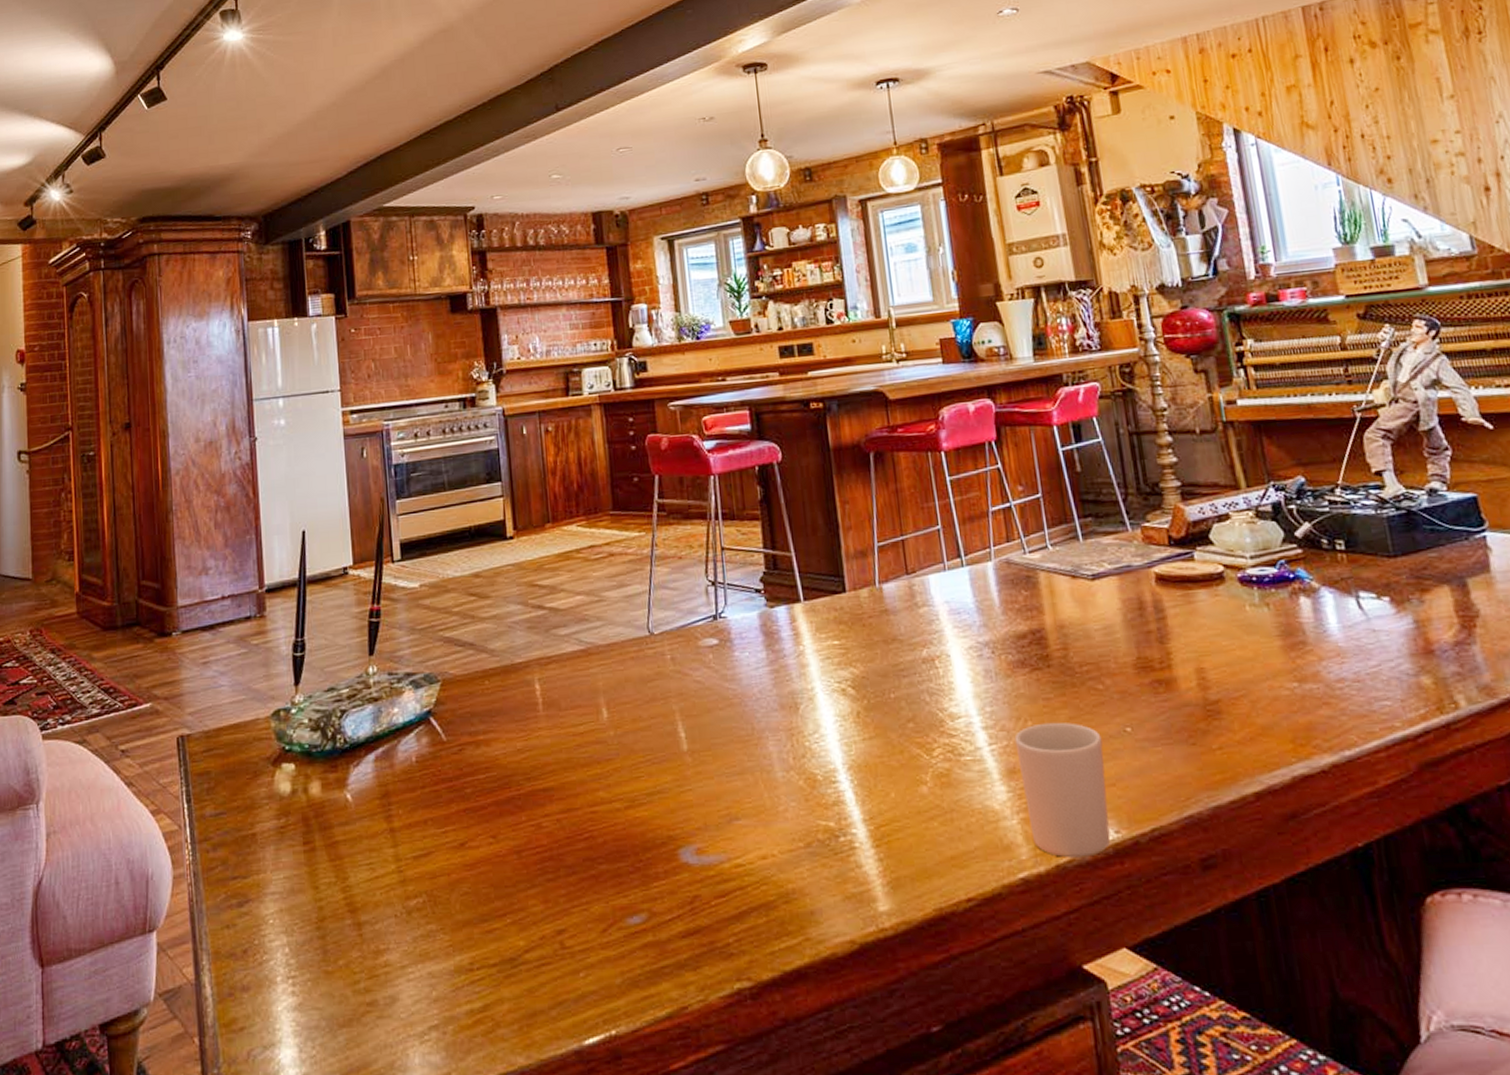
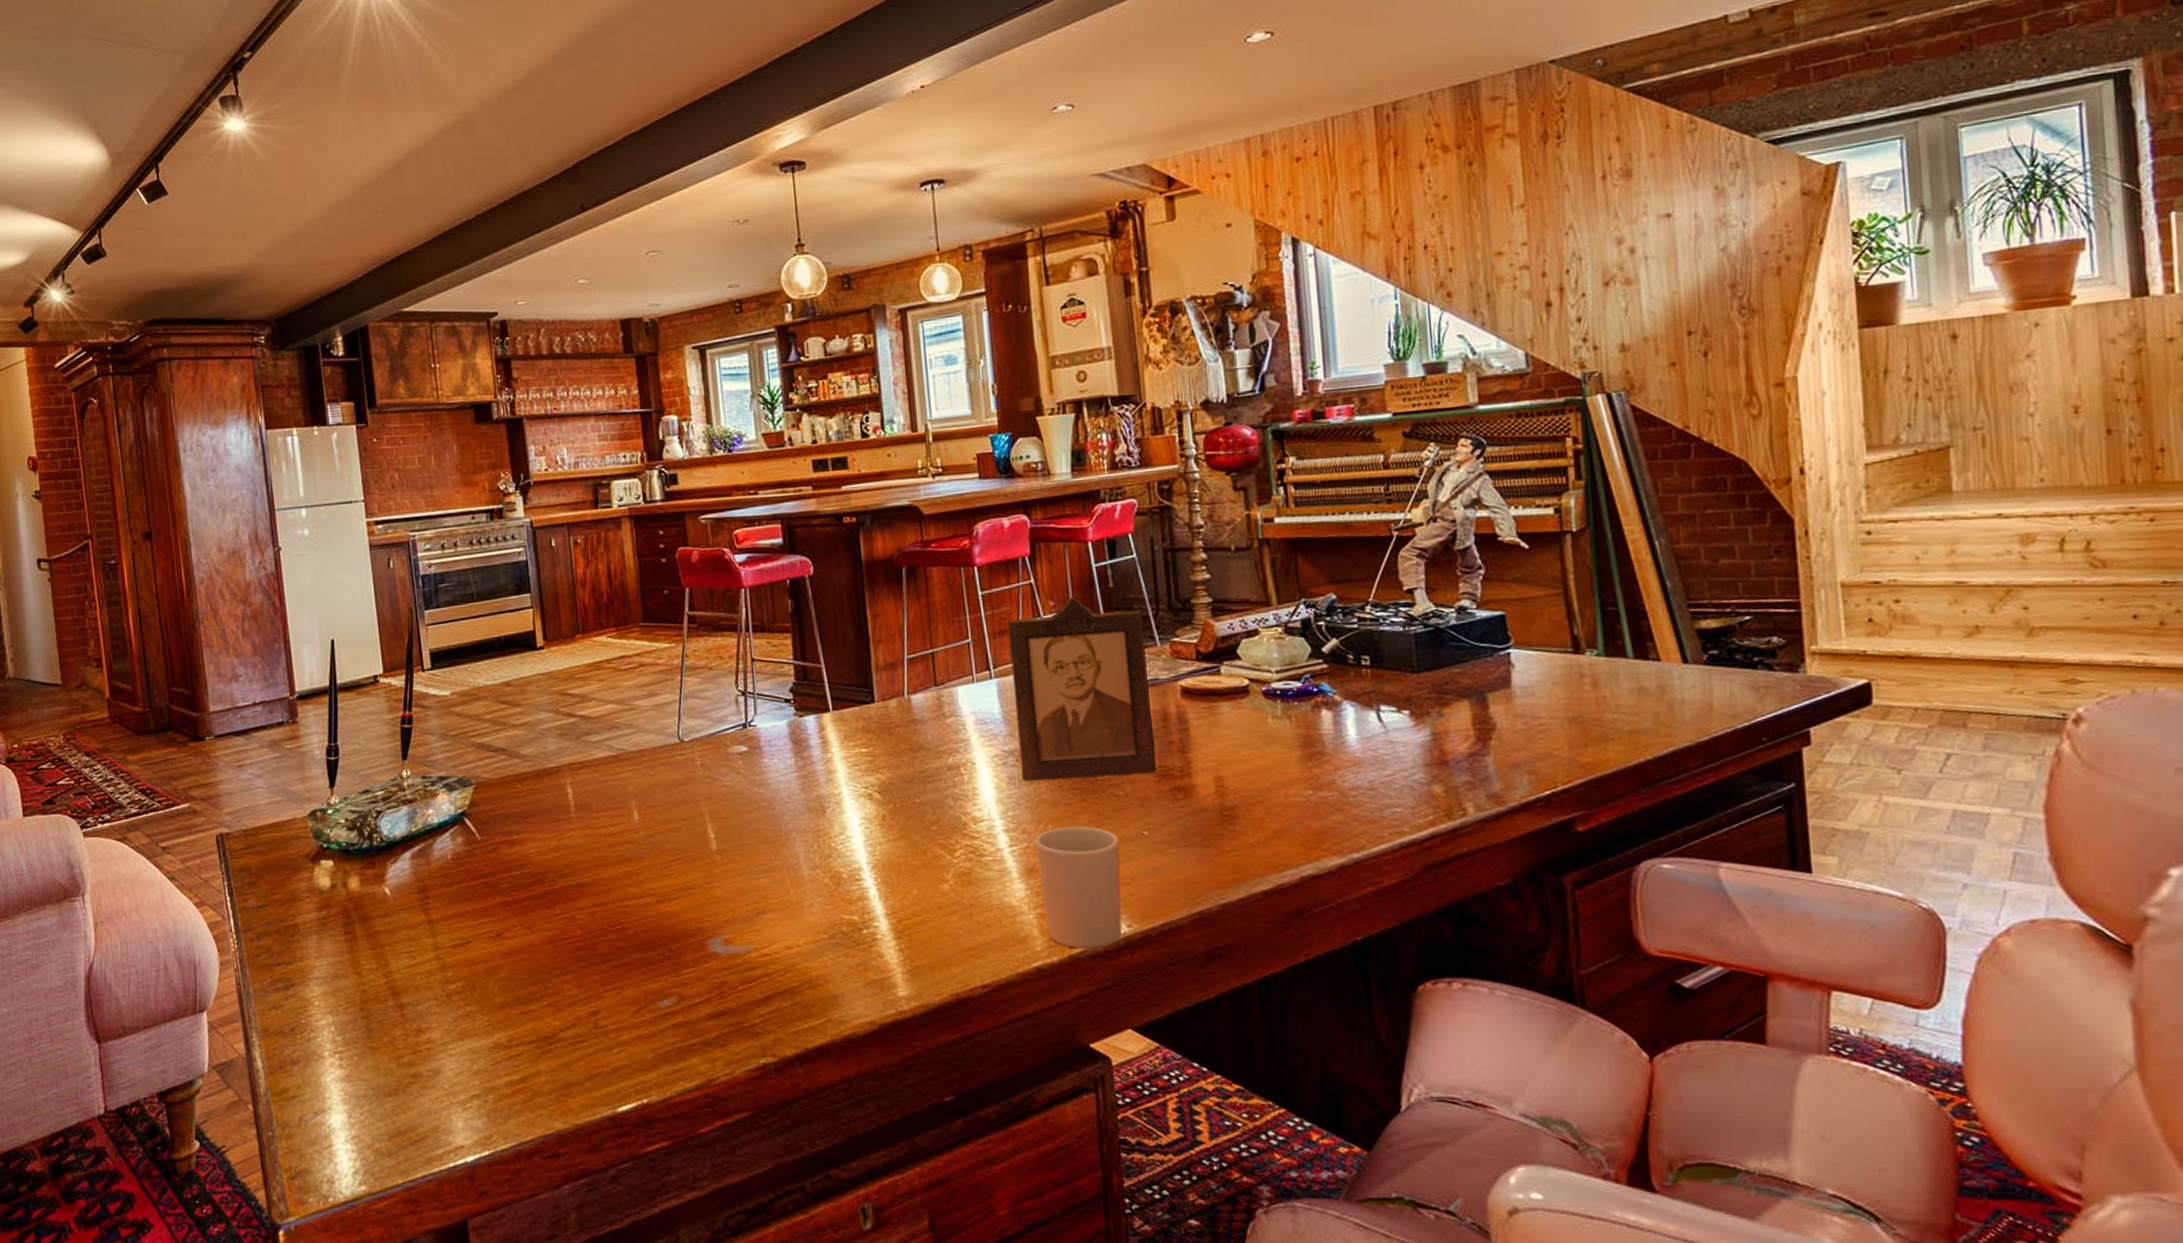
photo frame: none [977,481,1136,673] -> present [1008,596,1157,780]

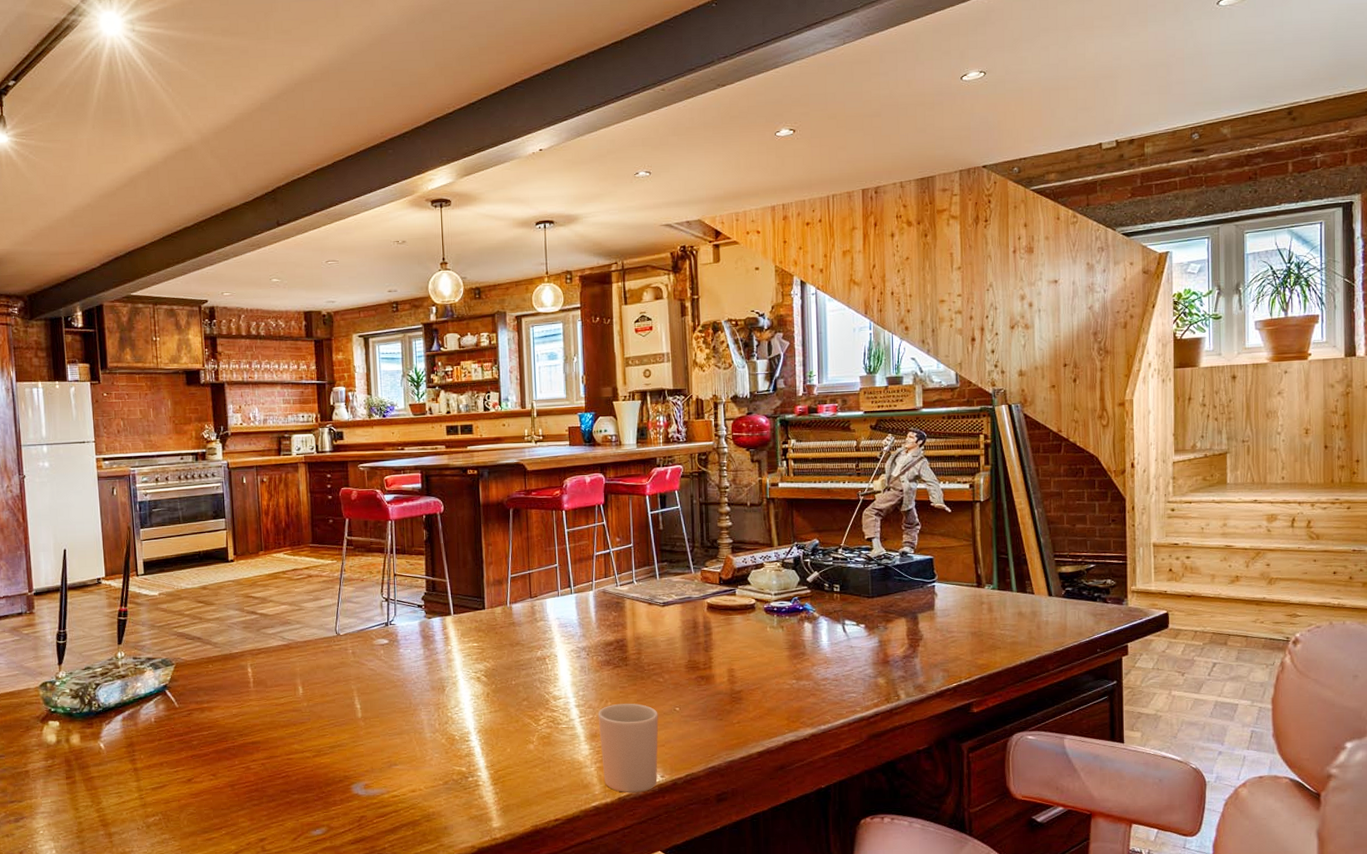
photo frame: present [1008,596,1157,780] -> none [586,535,688,669]

